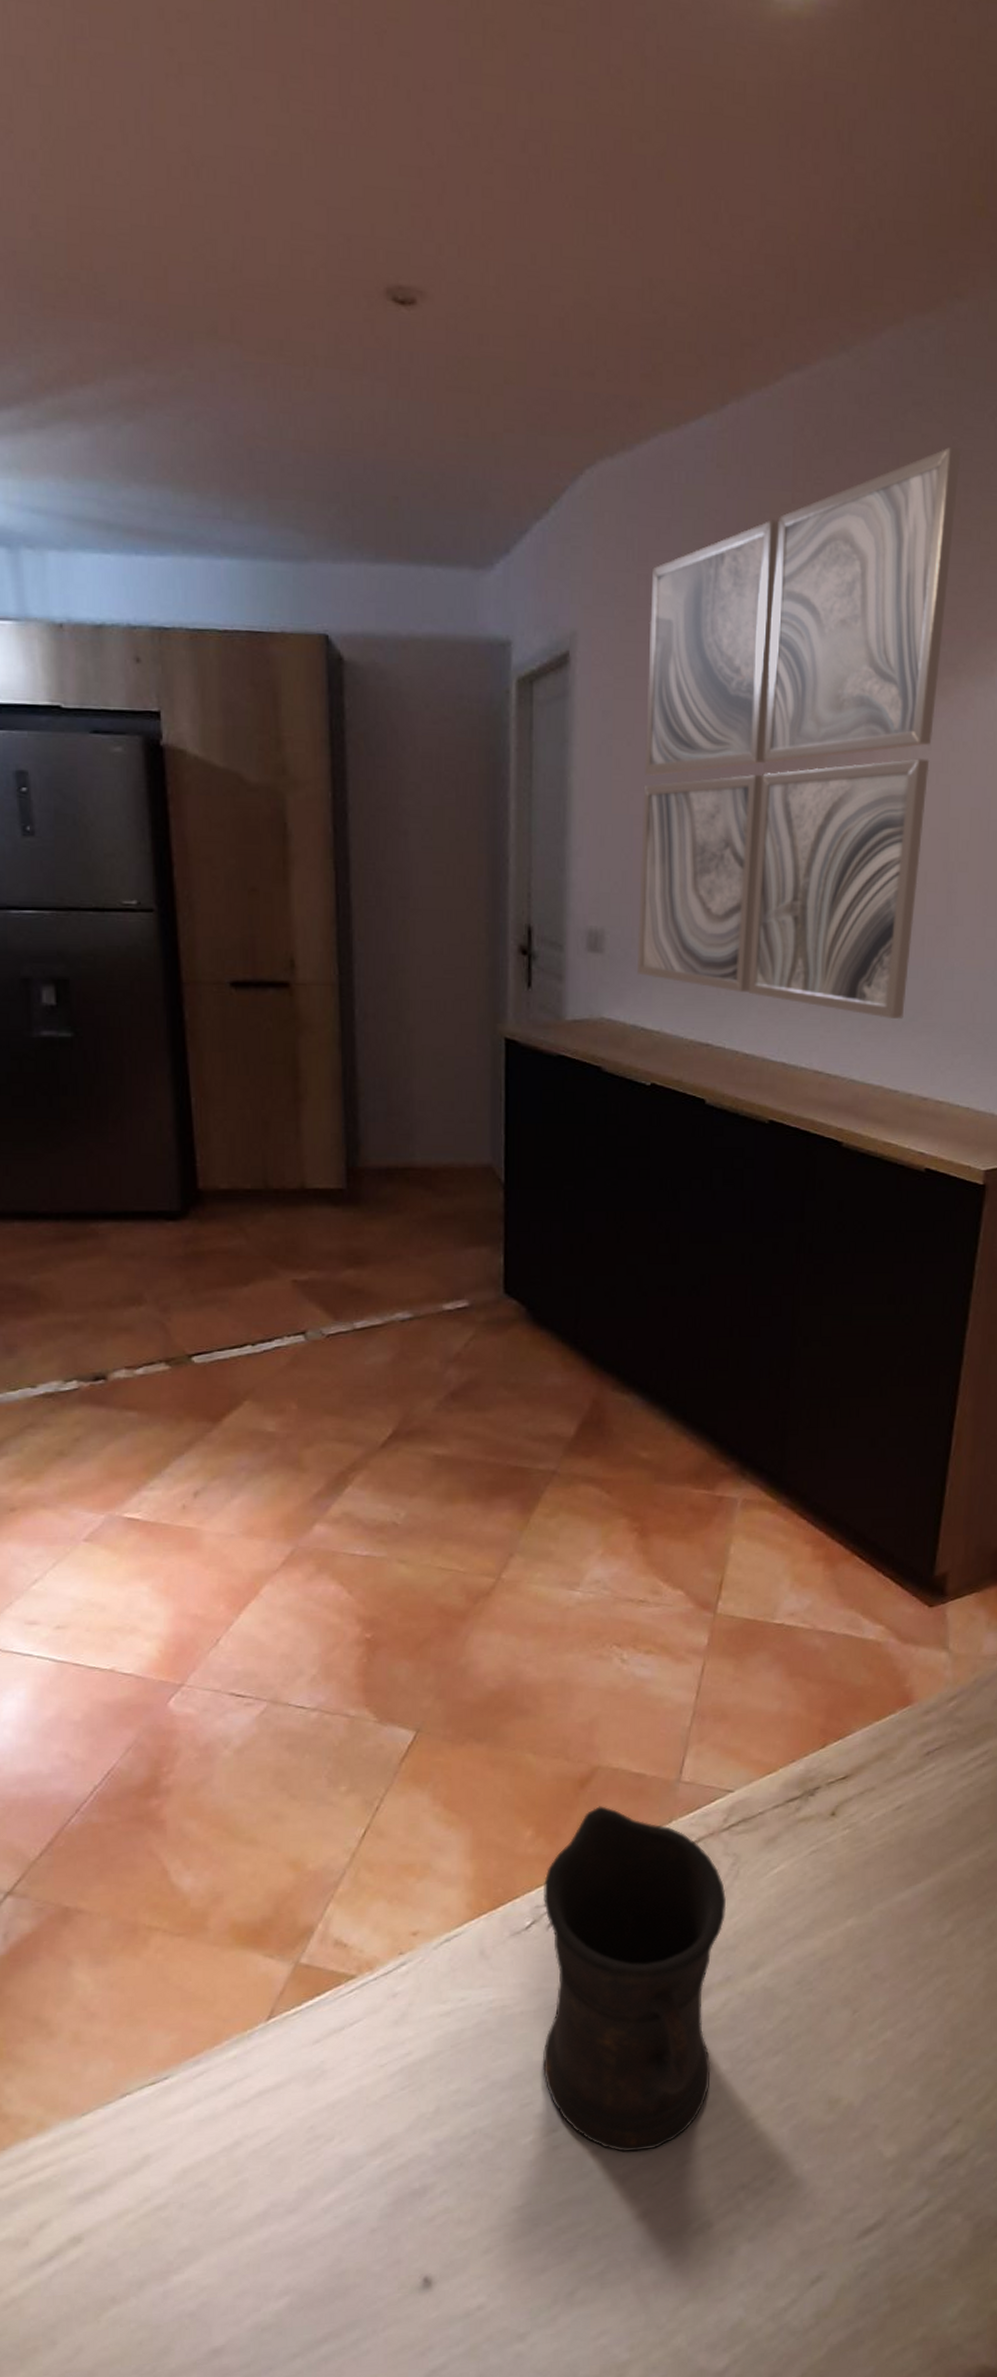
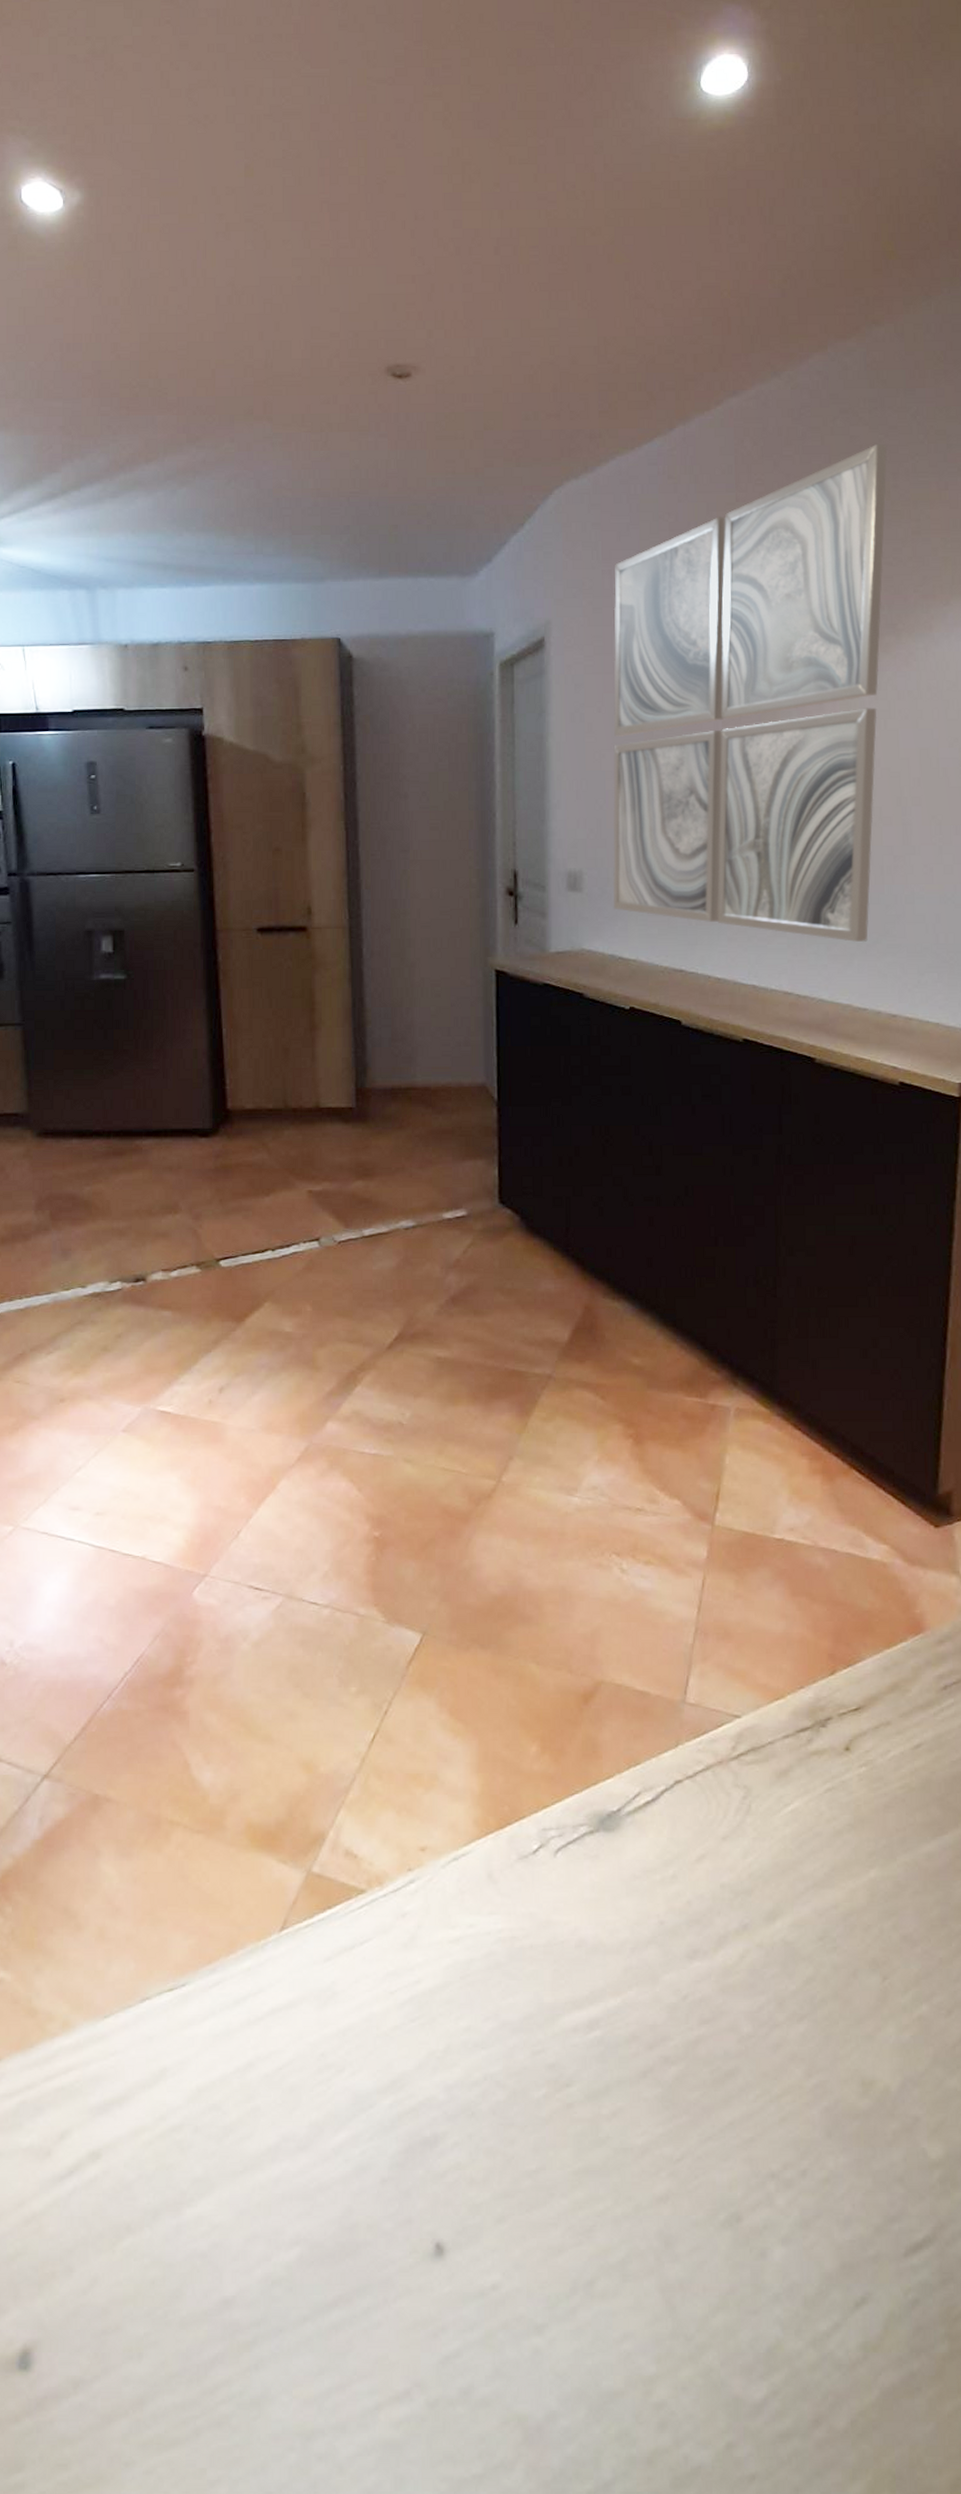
mug: present [543,1806,727,2152] -> none [550,1724,740,2121]

